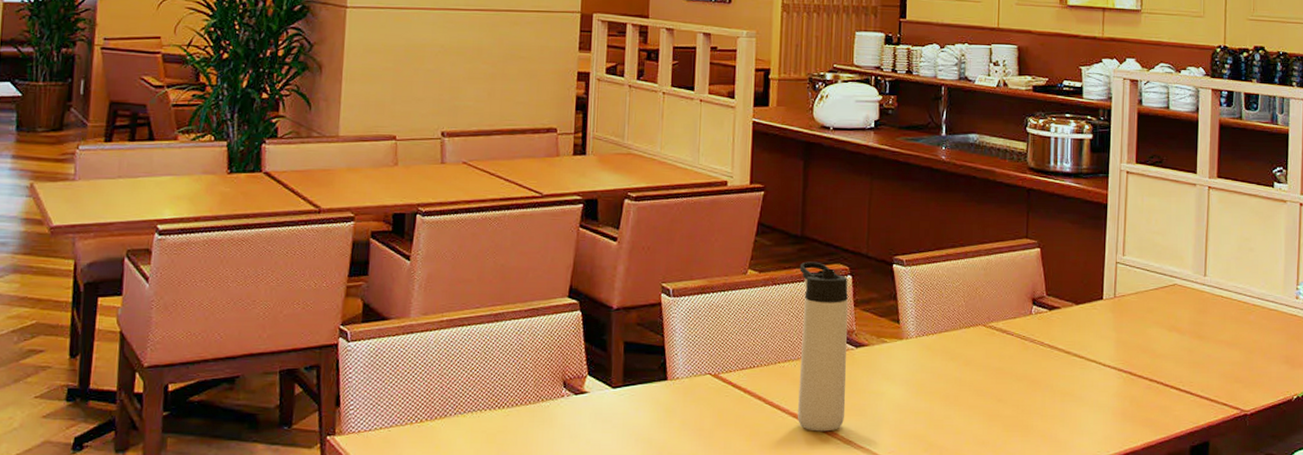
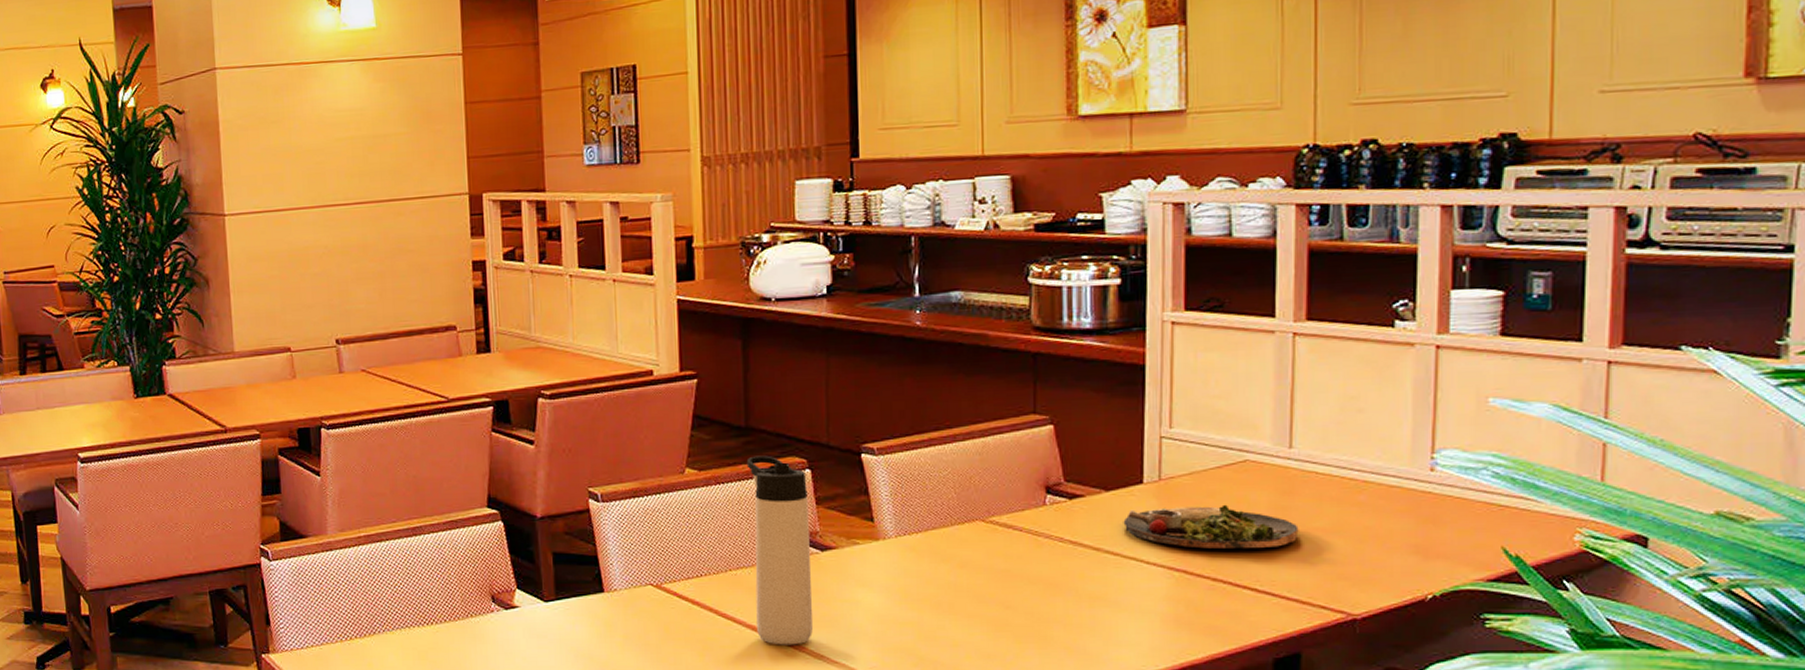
dinner plate: none [1087,319,1209,355] -> present [1123,504,1299,549]

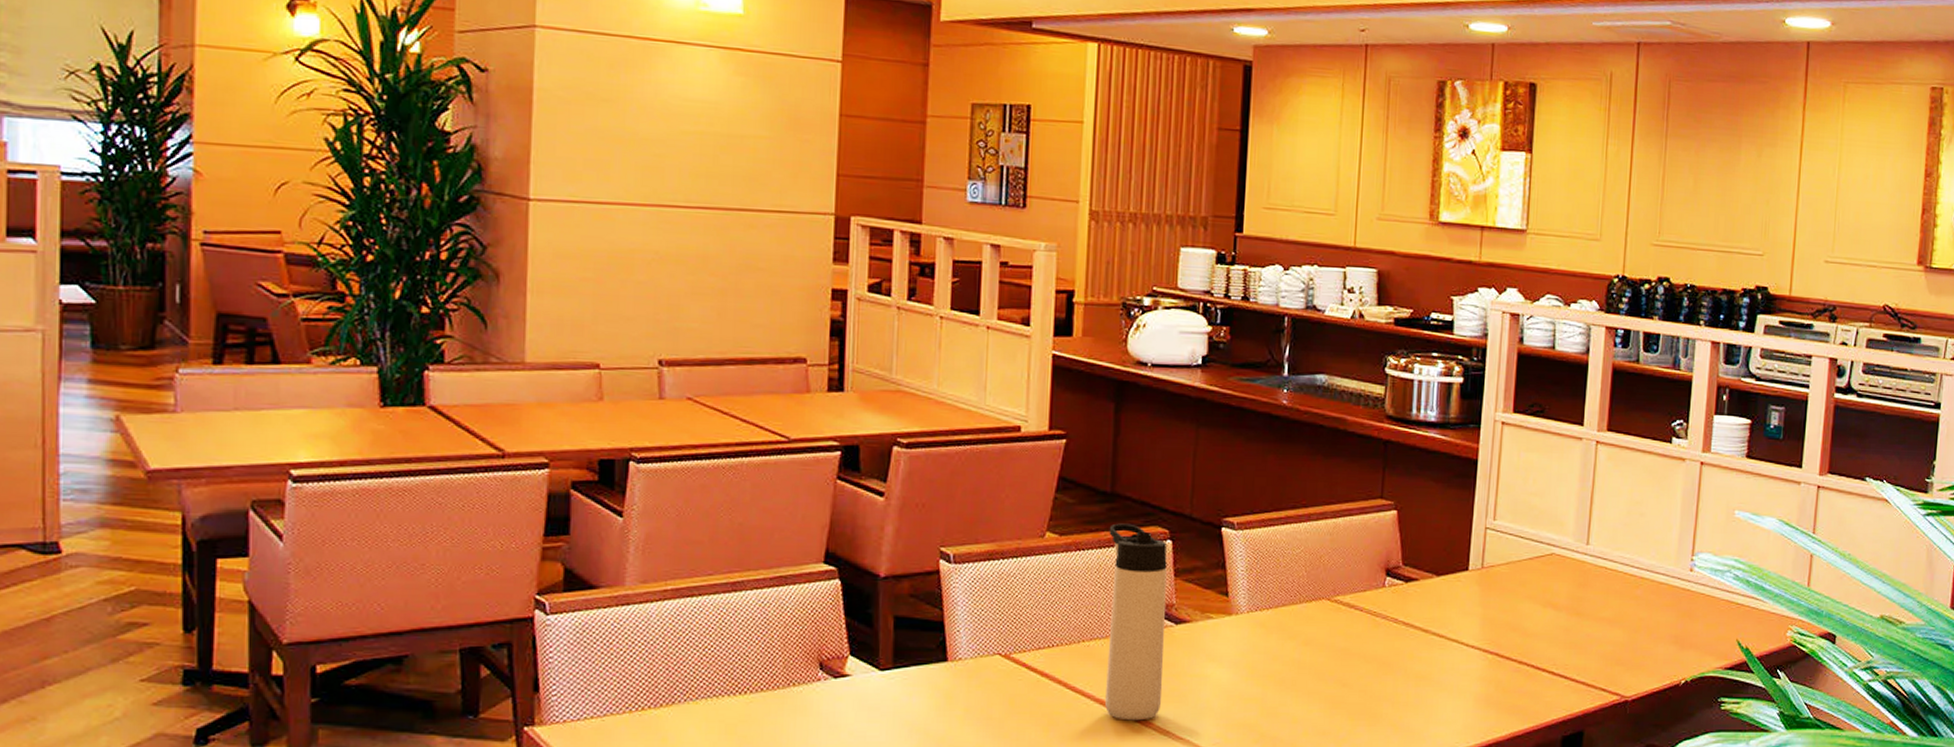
dinner plate: present [1123,504,1299,549] -> none [1449,593,1589,634]

